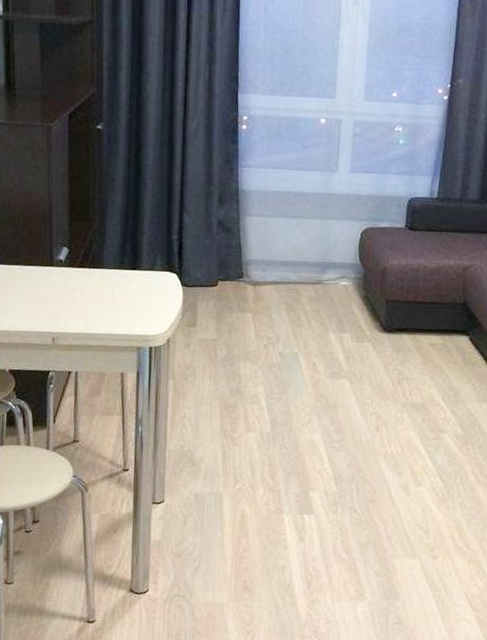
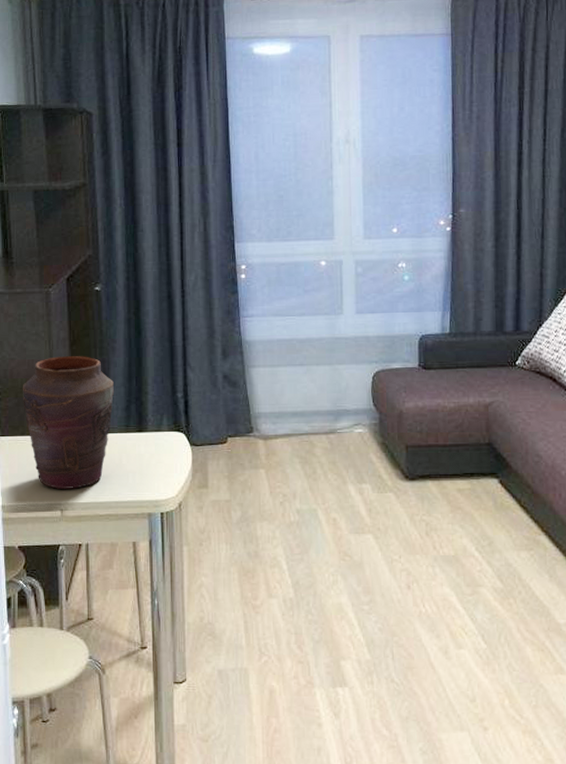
vase: none [19,191,111,320] -> present [22,356,115,489]

